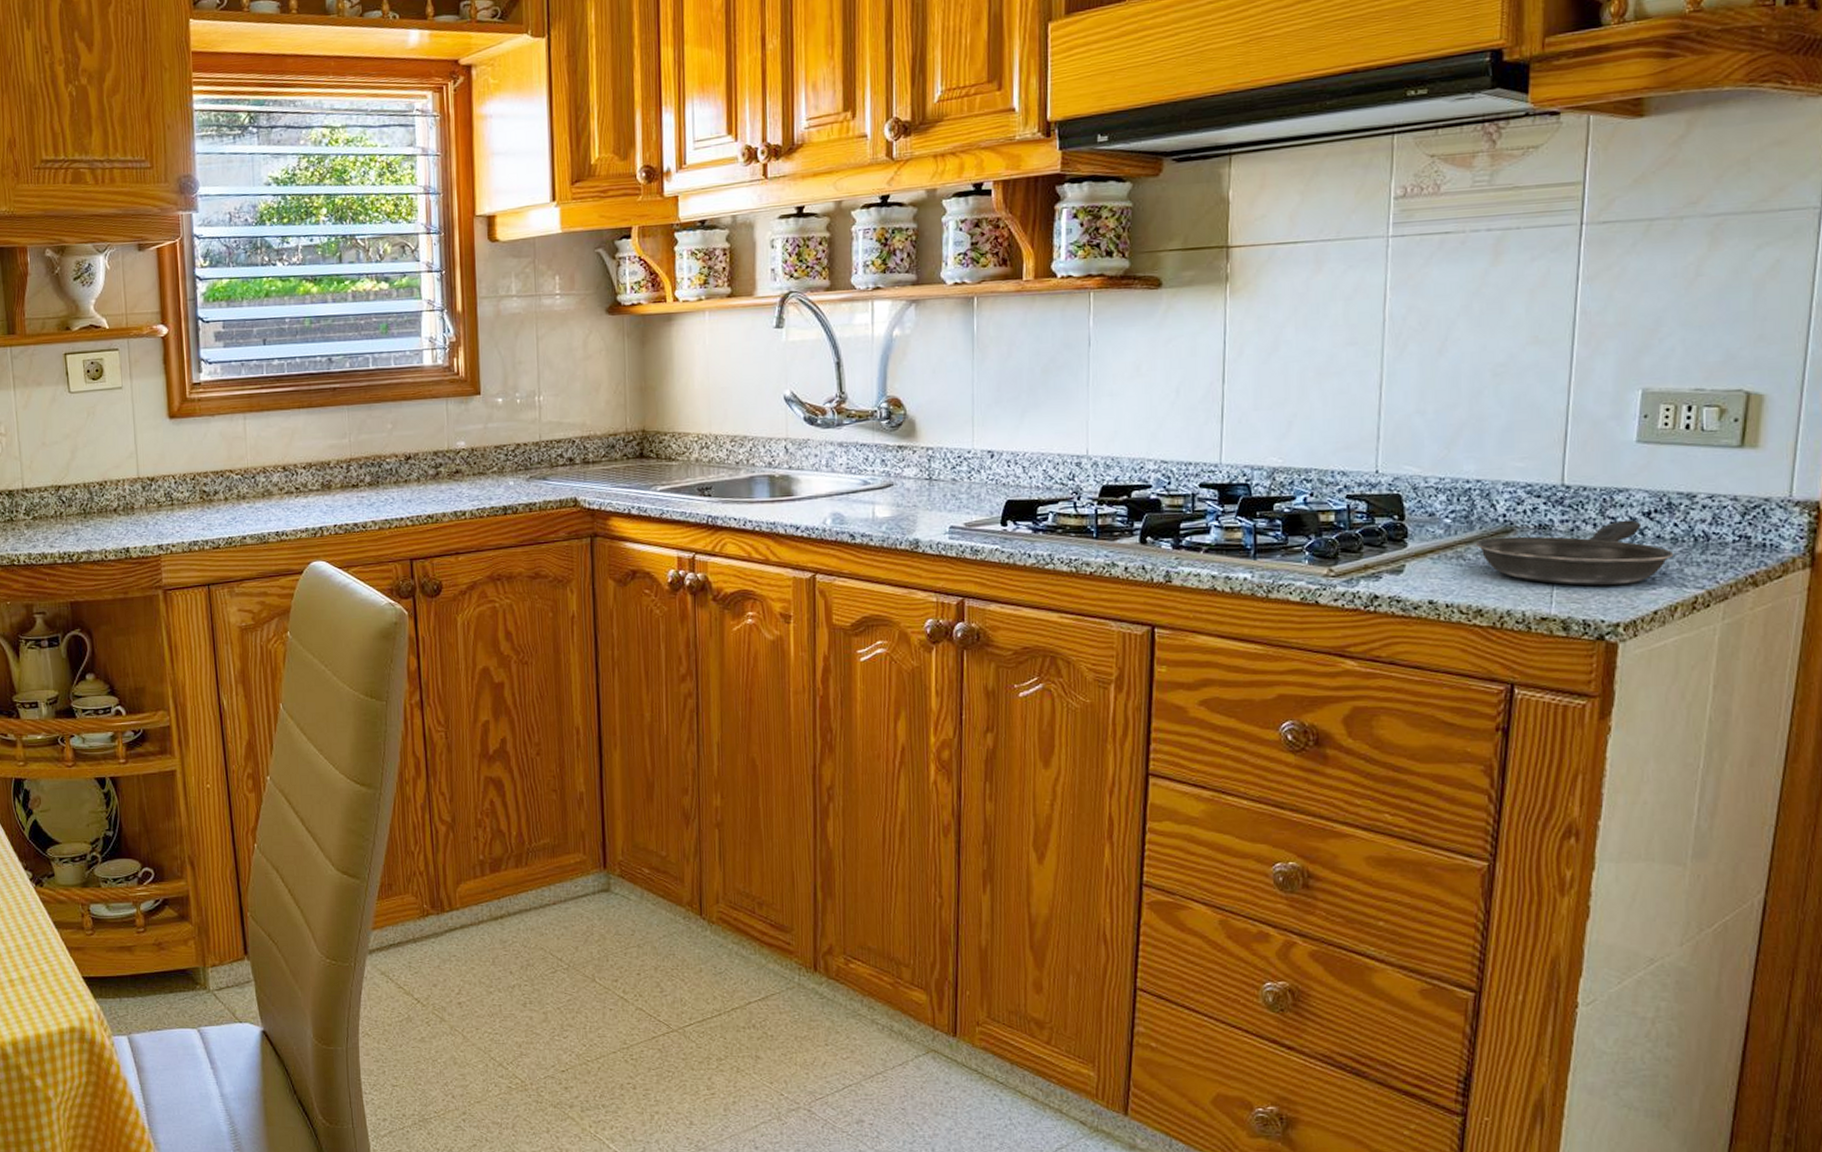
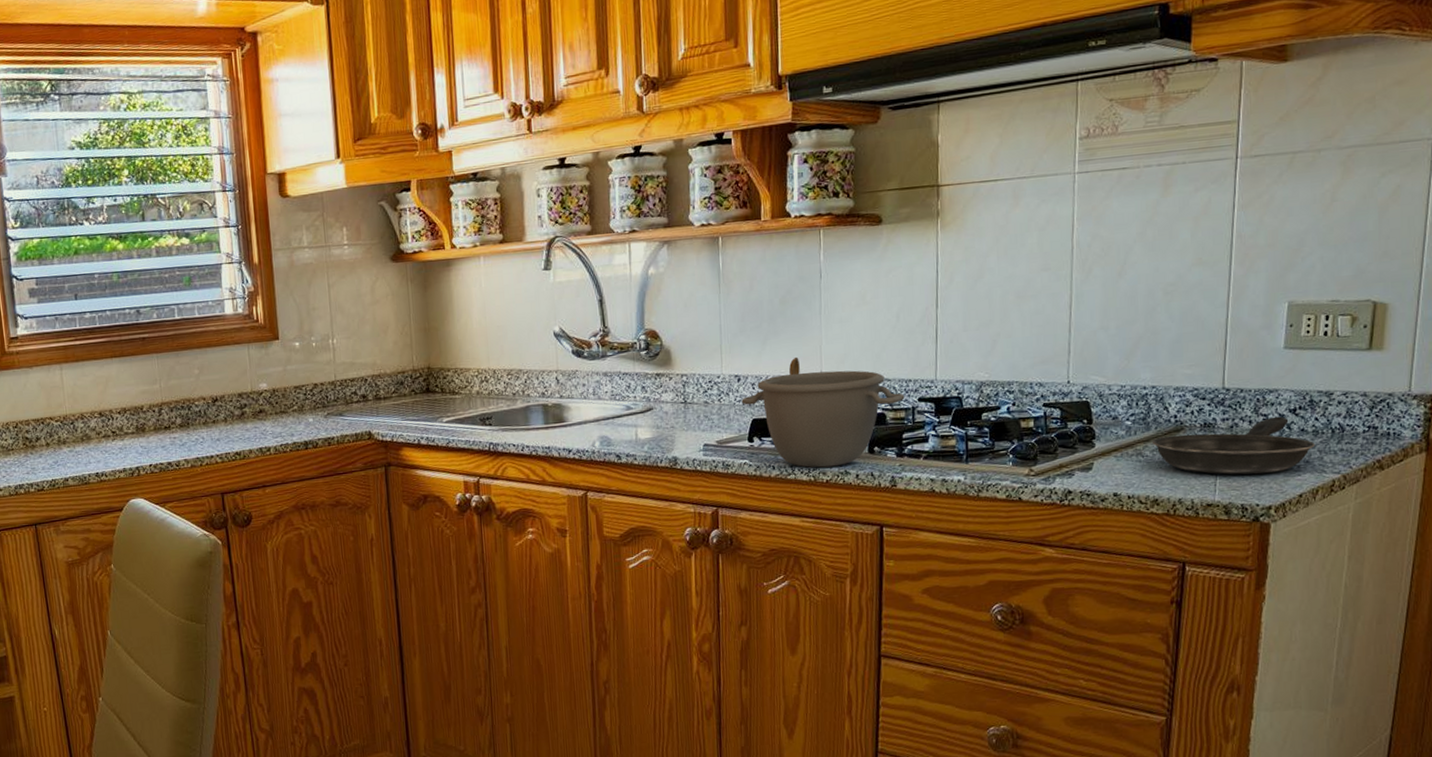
cooking pot: none [994,432,1184,558] -> present [741,356,905,468]

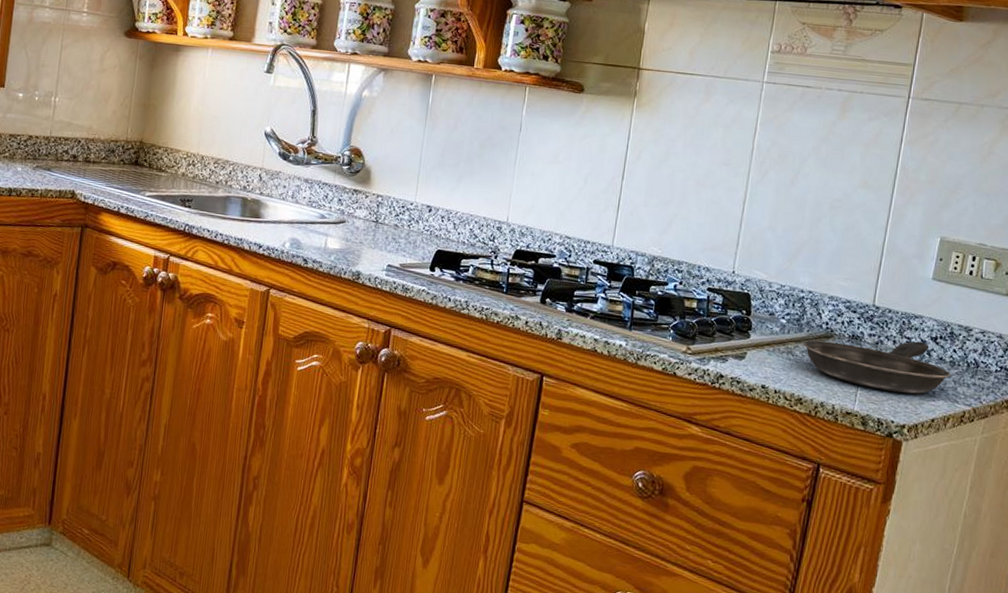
cooking pot: present [741,356,905,468] -> none [429,199,582,310]

